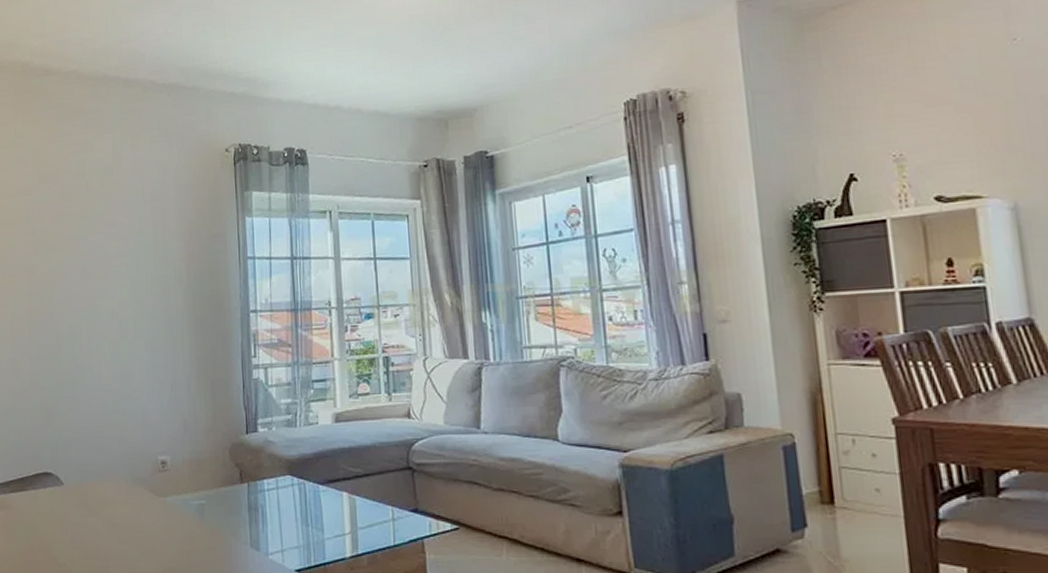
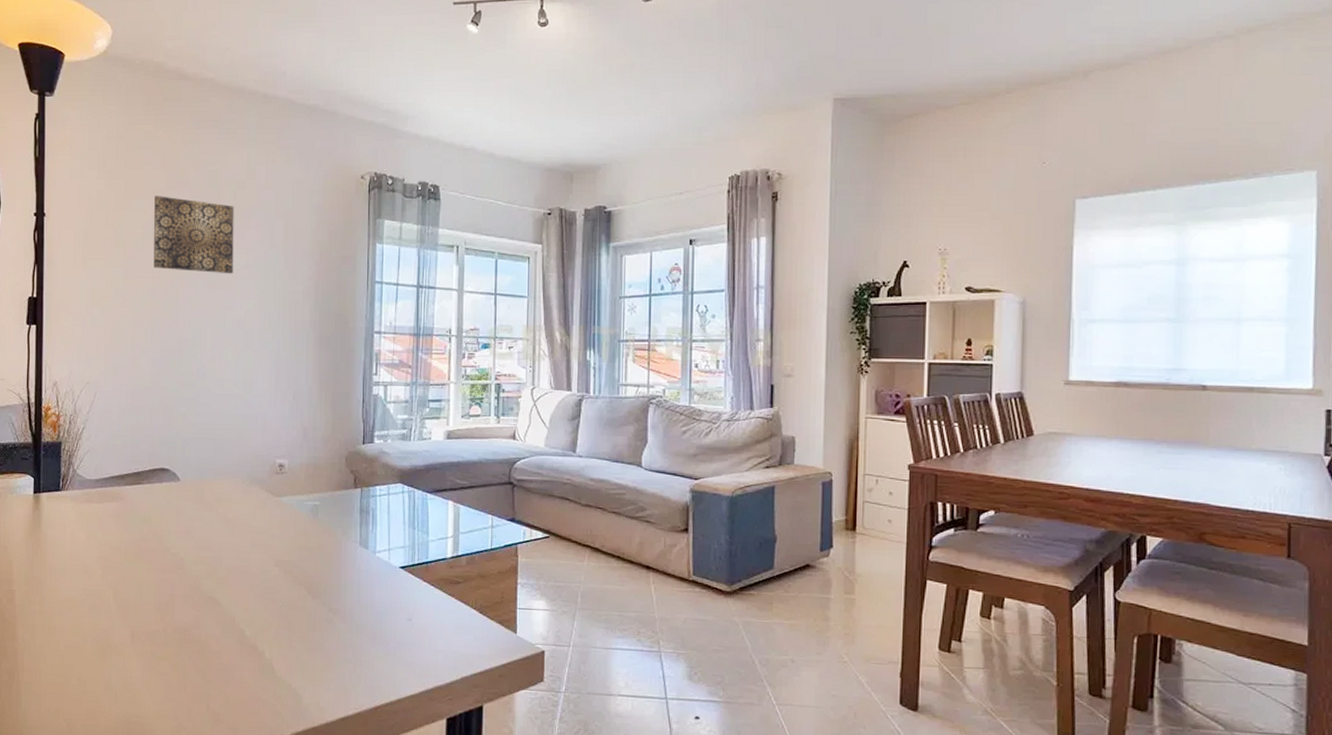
wall art: none [27,191,105,266] -> present [154,196,234,274]

